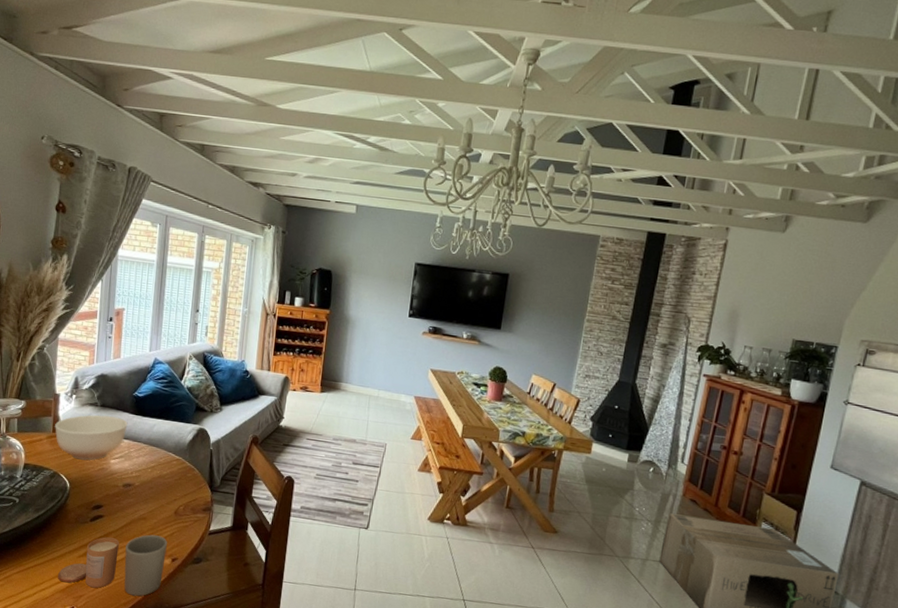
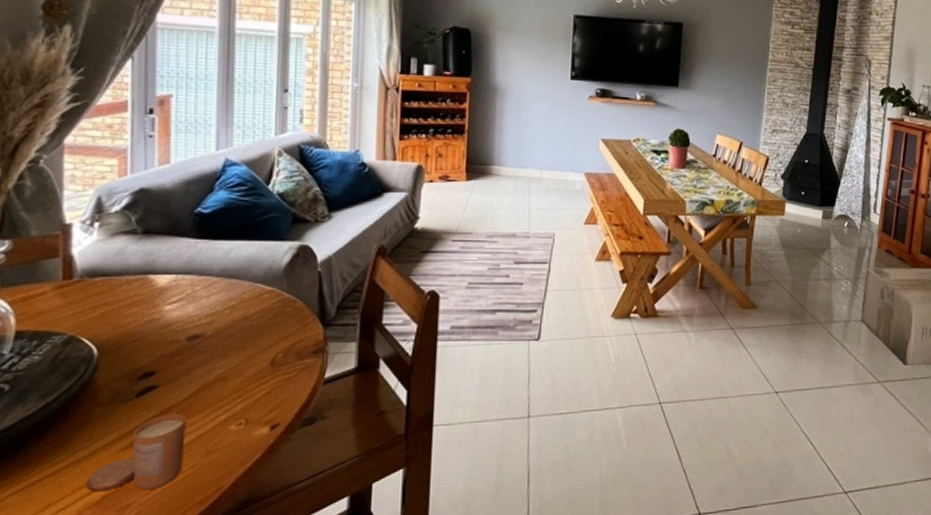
bowl: present [55,415,128,460] -> none [66,246,189,313]
mug: present [124,534,167,597] -> none [196,398,262,488]

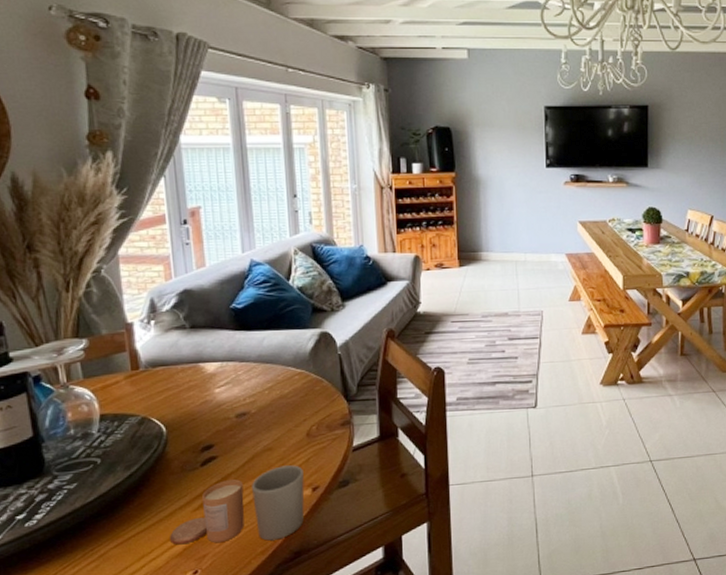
mug: none [196,398,262,488] -> present [252,465,305,541]

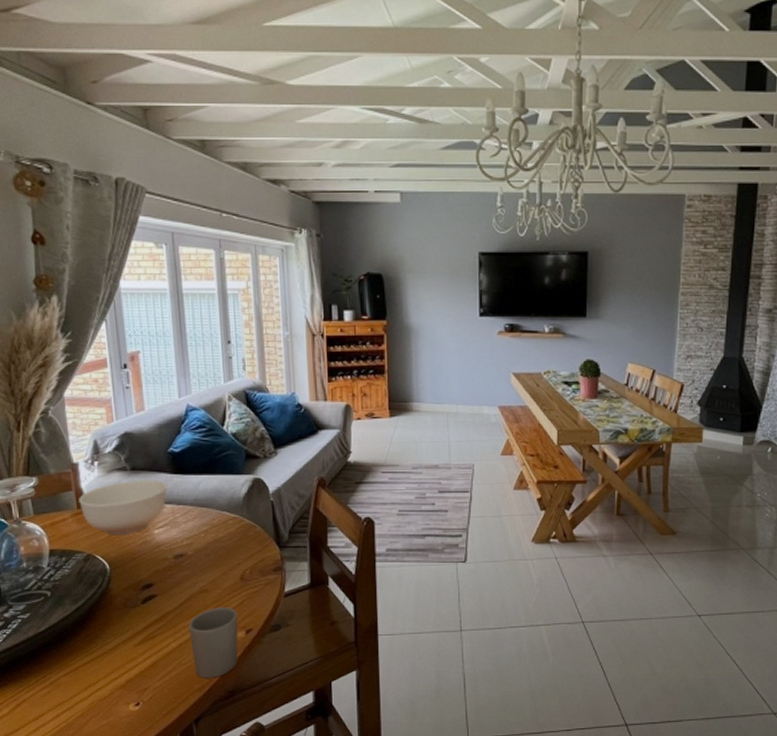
bowl: none [133,337,230,397] -> present [79,480,168,535]
candle: present [170,479,245,545] -> none [114,618,182,678]

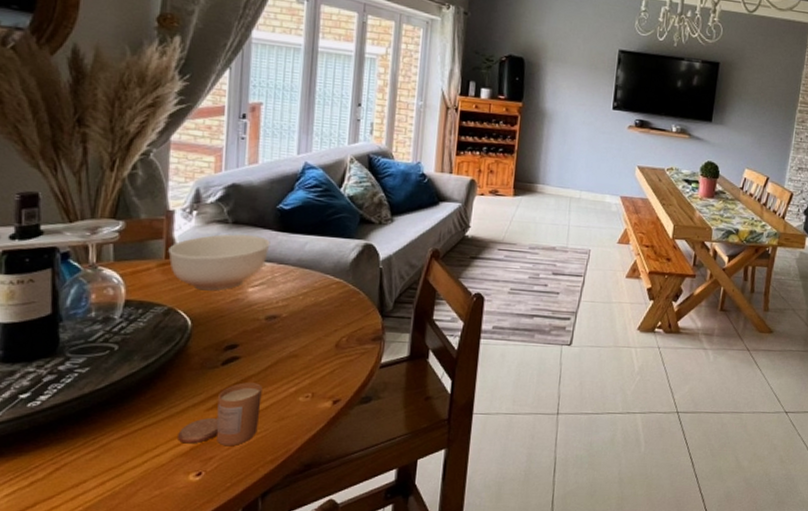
candle: none [114,618,182,678] -> present [178,382,262,447]
mug: present [189,607,238,679] -> none [270,374,327,450]

